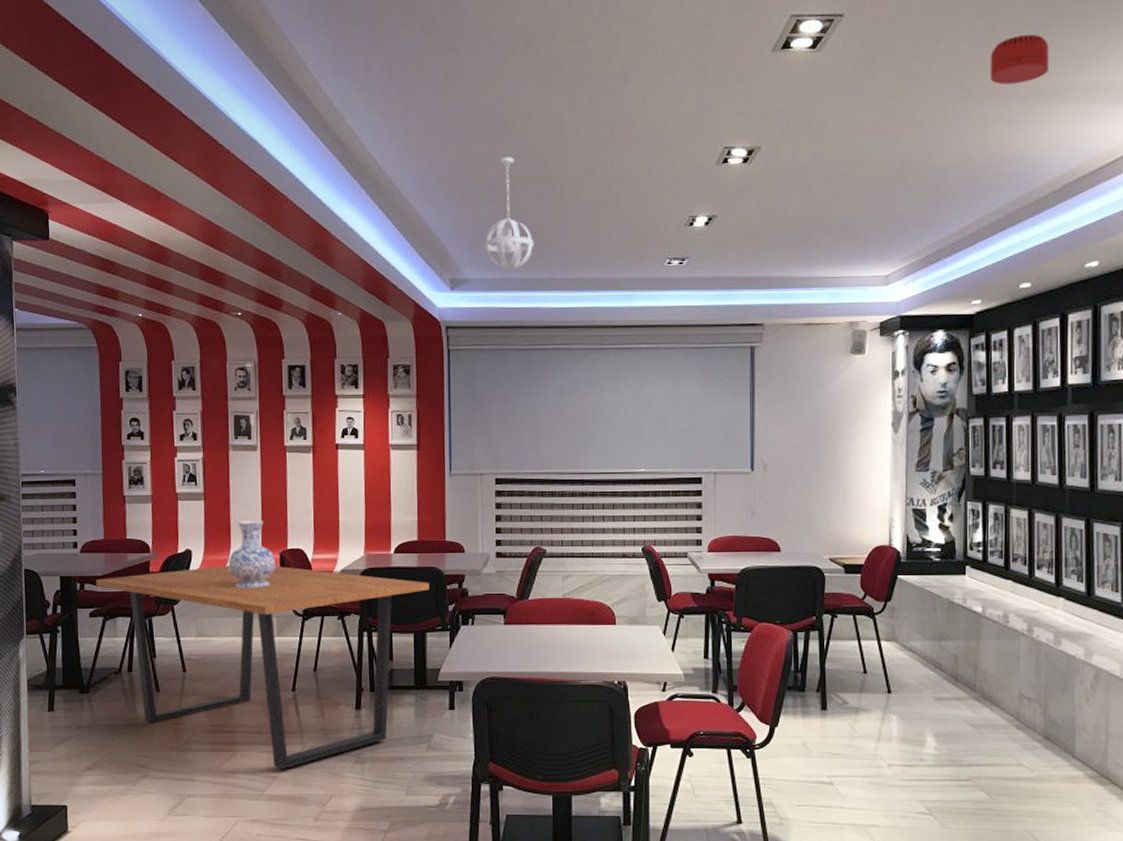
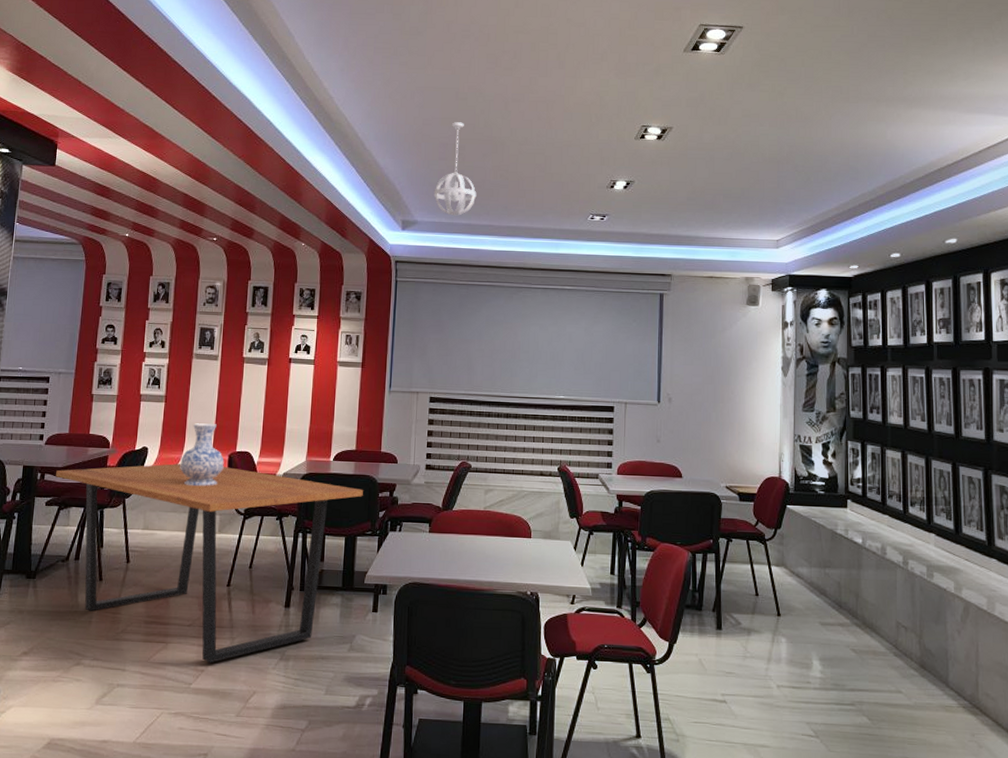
smoke detector: present [990,34,1049,84] -> none [863,52,911,90]

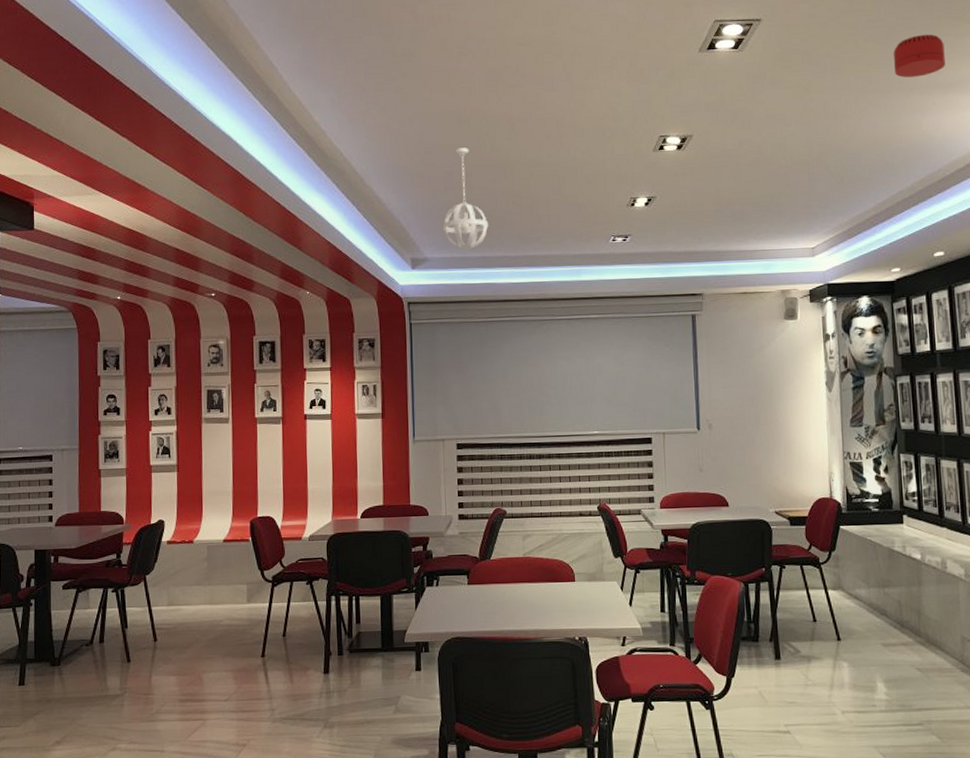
dining table: present [56,464,363,664] -> none [70,534,395,737]
vase: present [180,423,224,486] -> none [200,490,246,556]
smoke detector: none [863,52,911,90] -> present [893,34,945,78]

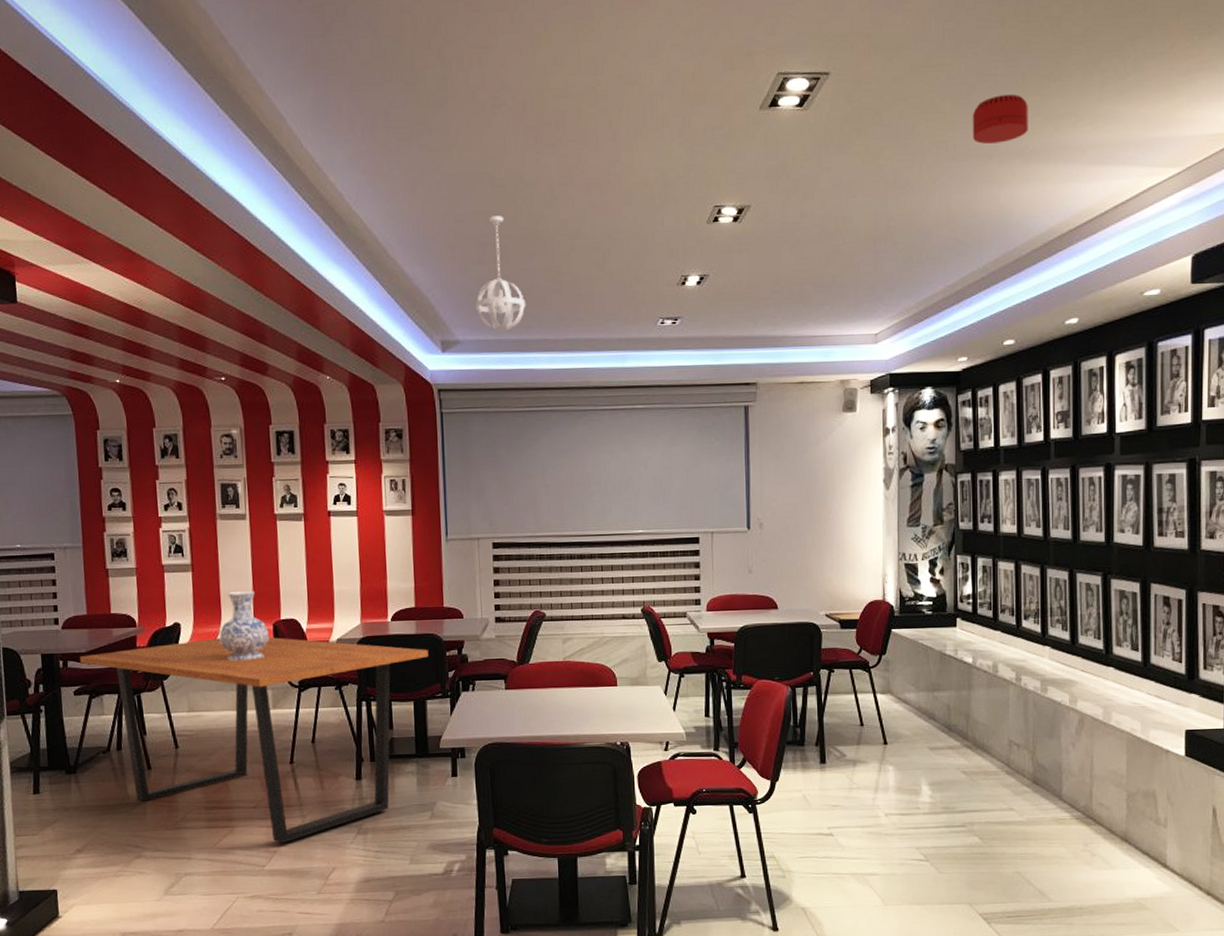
dining table: none [70,534,395,737] -> present [80,637,429,844]
vase: none [200,490,246,556] -> present [219,591,269,661]

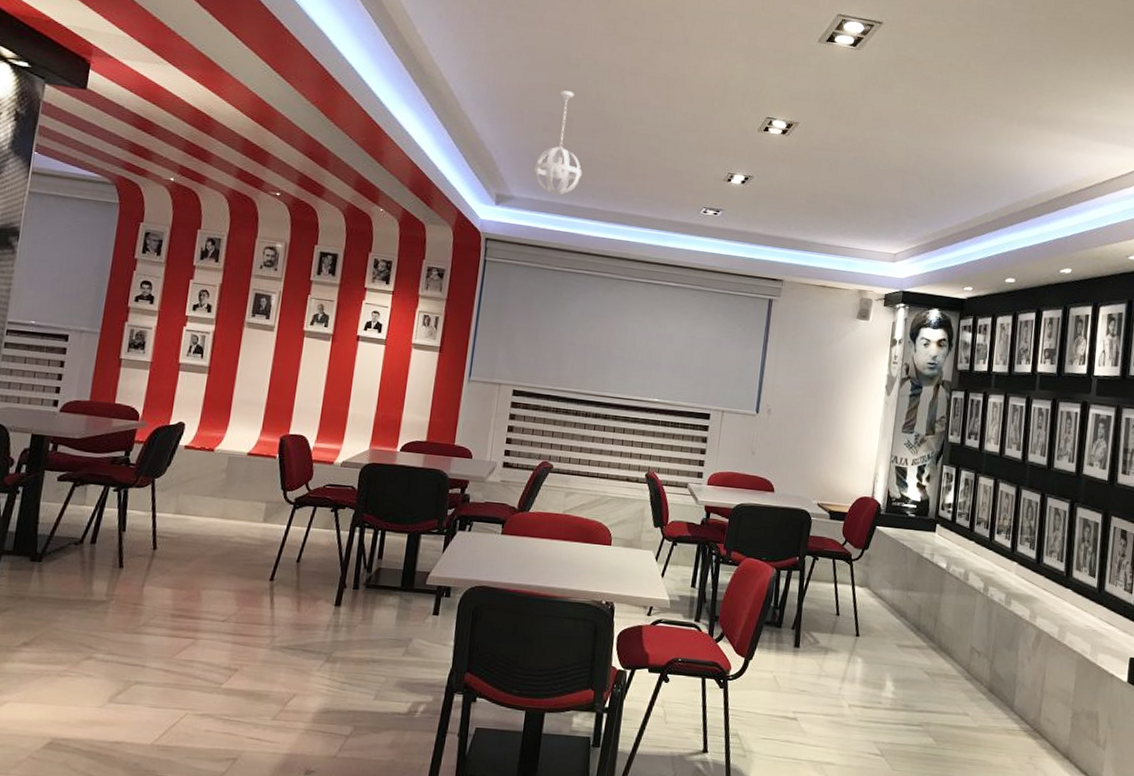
dining table: present [80,637,429,844] -> none [71,441,432,663]
vase: present [219,591,269,661] -> none [222,400,275,470]
smoke detector: present [972,94,1028,144] -> none [998,68,1048,109]

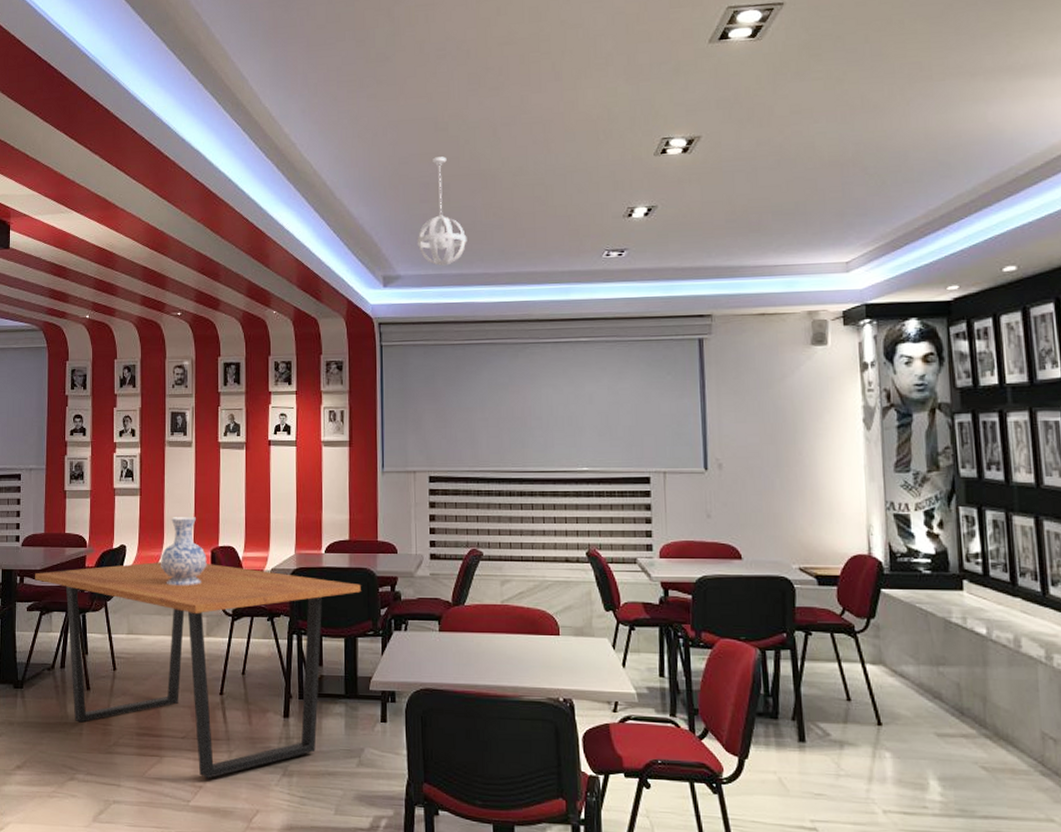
dining table: none [71,441,432,663] -> present [35,562,361,779]
vase: none [222,400,275,470] -> present [161,517,207,585]

